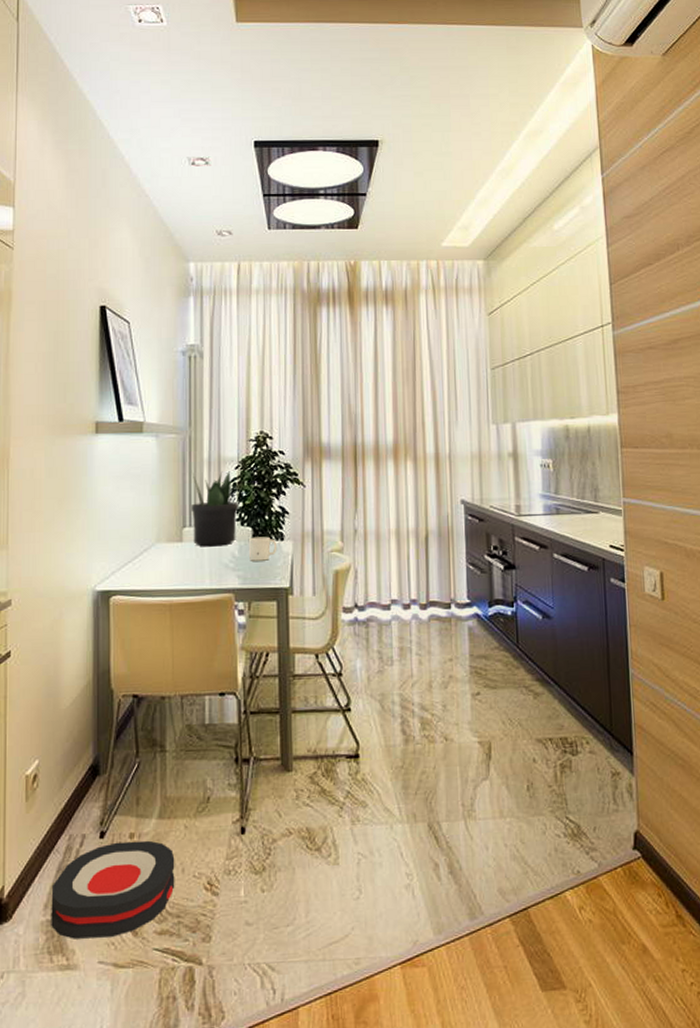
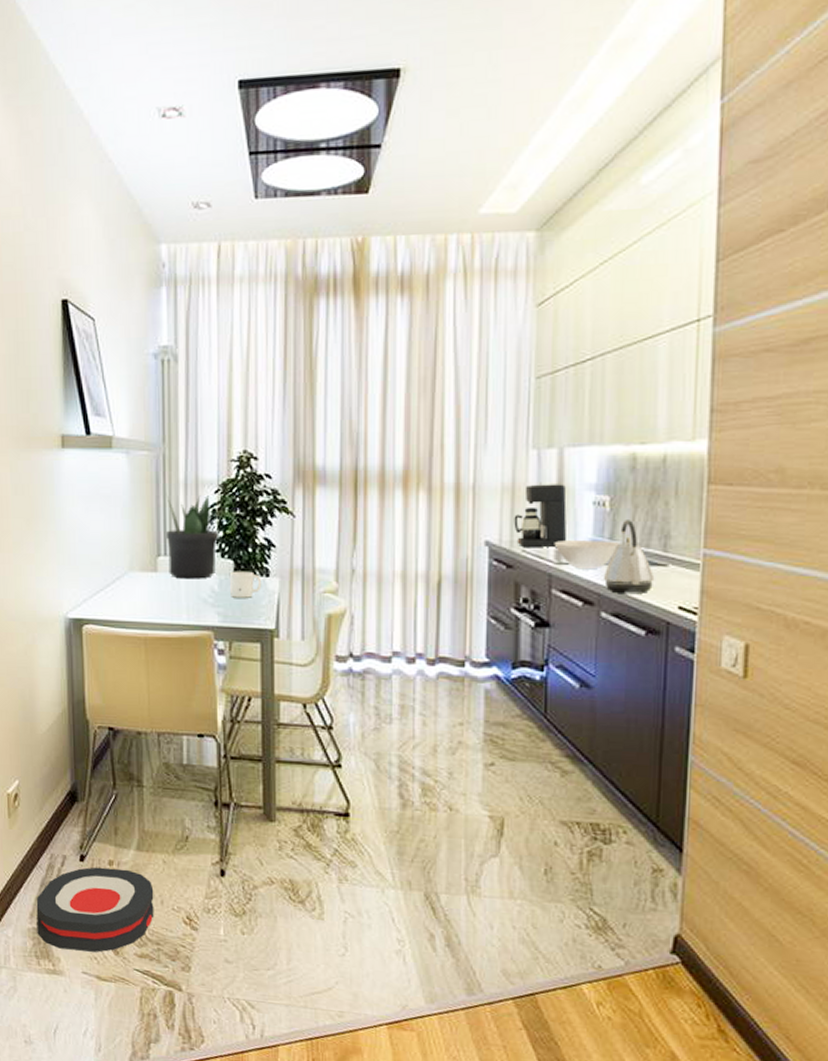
coffee maker: none [482,451,523,504] -> present [513,484,567,548]
bowl: none [514,495,562,520] -> present [554,540,619,570]
kettle: none [552,478,591,537] -> present [603,520,655,593]

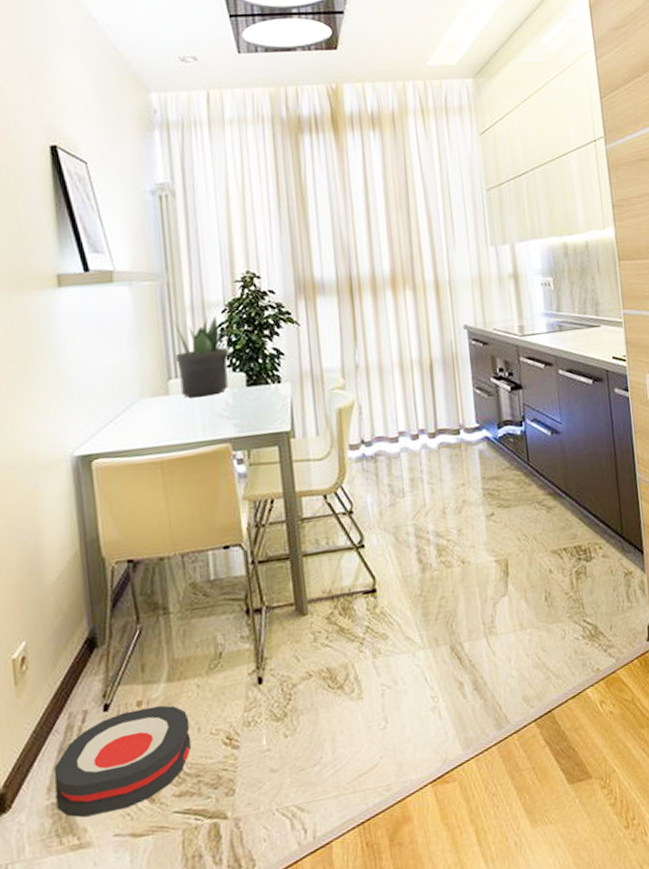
mug: present [229,571,262,598] -> none [242,380,275,408]
coffee maker: present [513,484,567,548] -> none [483,272,525,327]
bowl: present [554,540,619,570] -> none [516,312,565,339]
kettle: present [603,520,655,593] -> none [556,294,593,353]

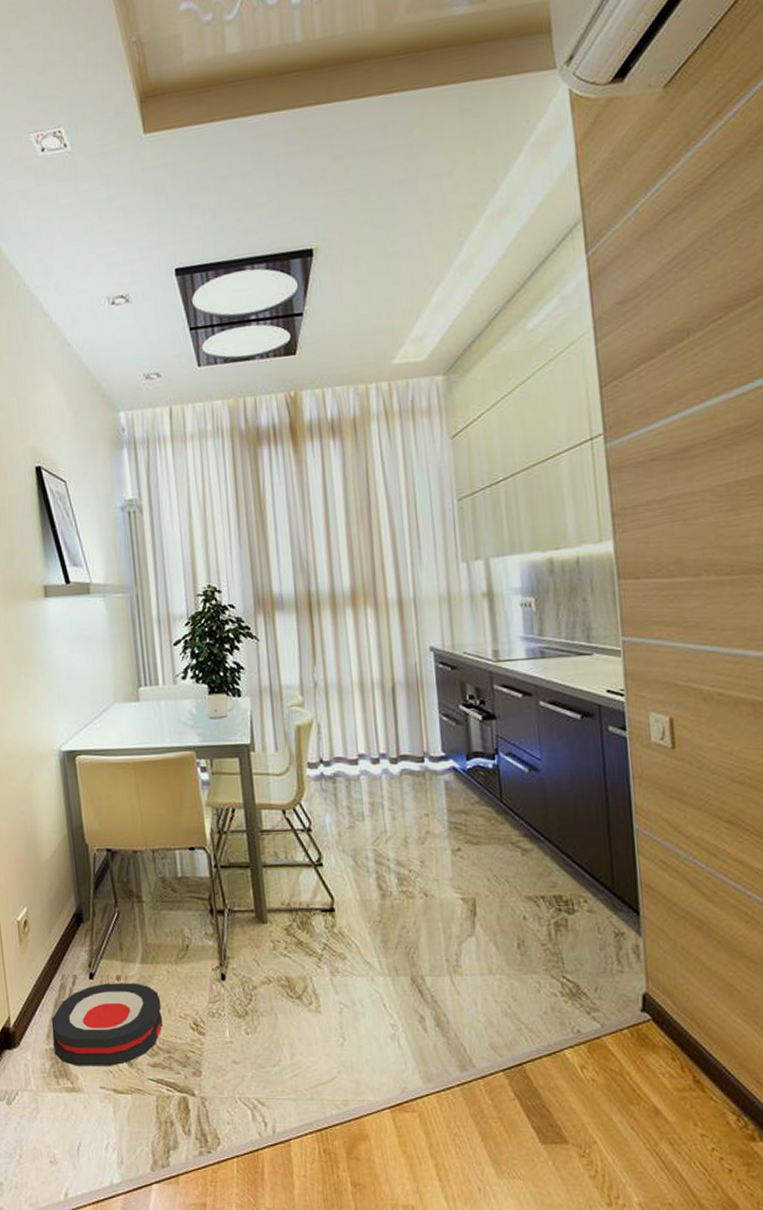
planter: present [173,316,229,398] -> none [142,628,192,706]
mug: none [242,380,275,408] -> present [204,693,235,719]

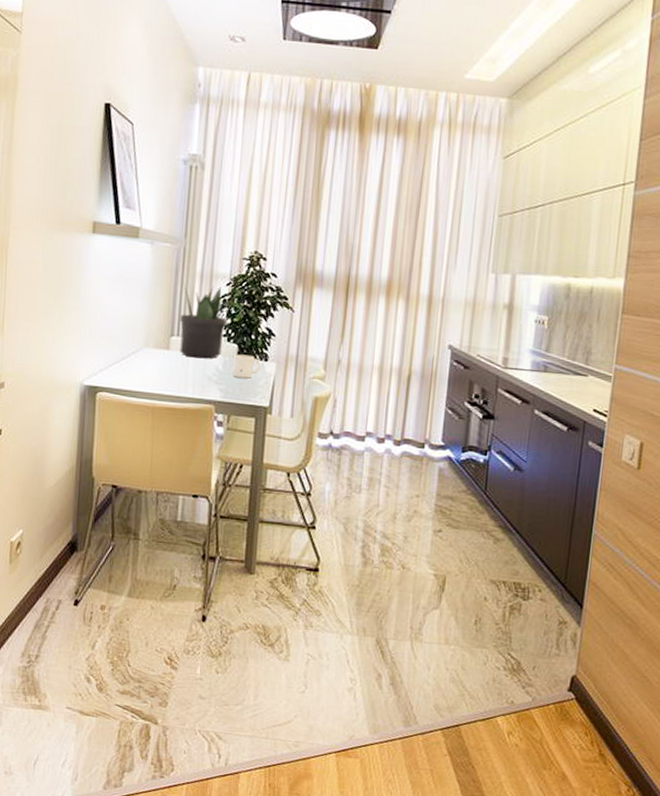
robot vacuum: present [51,982,163,1066] -> none [27,611,140,689]
planter: none [142,628,192,706] -> present [179,284,226,359]

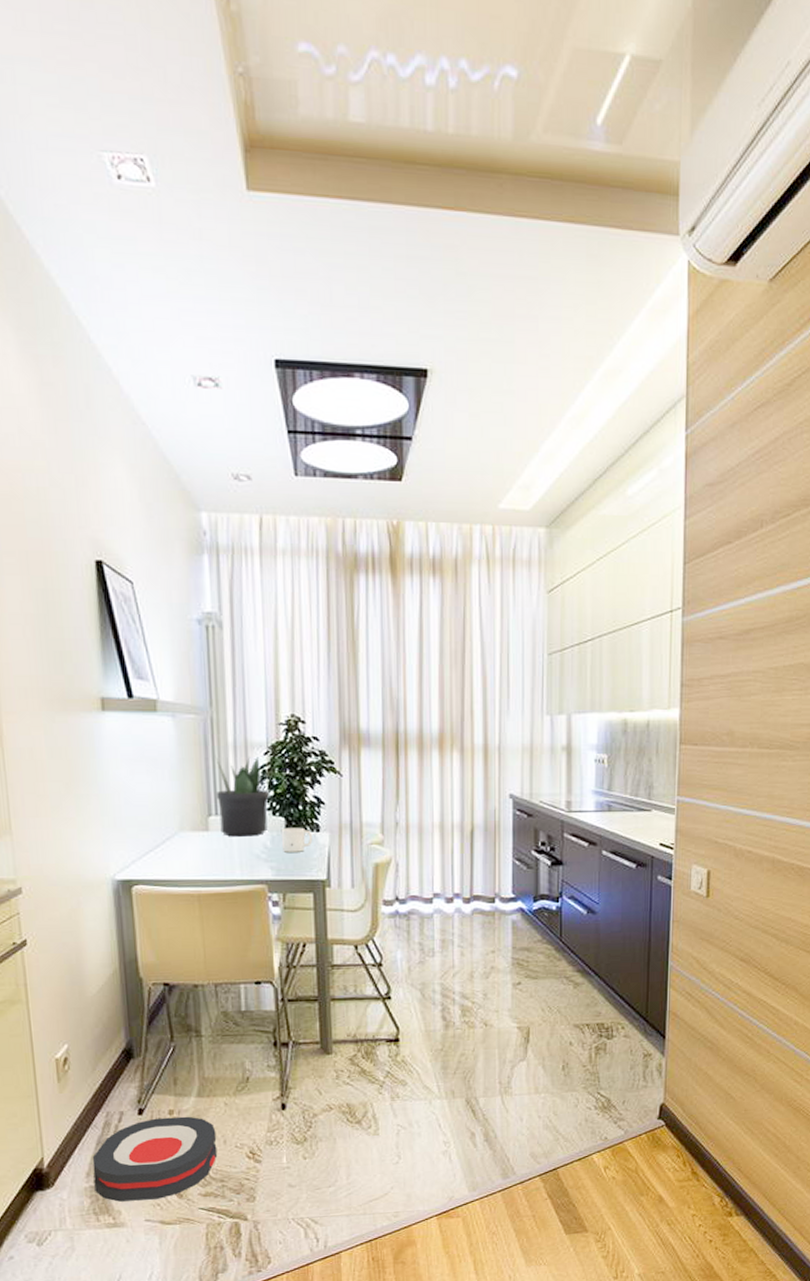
robot vacuum: none [27,611,140,689] -> present [92,1116,218,1202]

